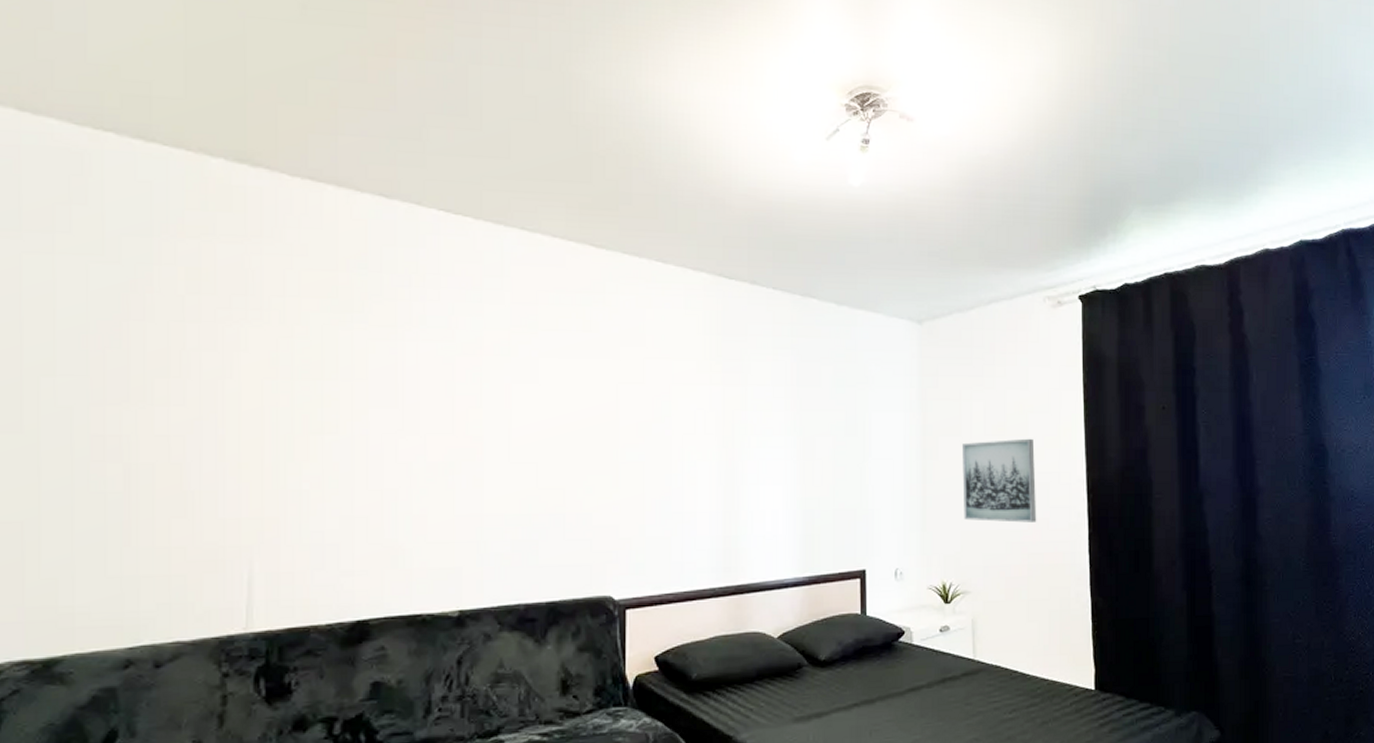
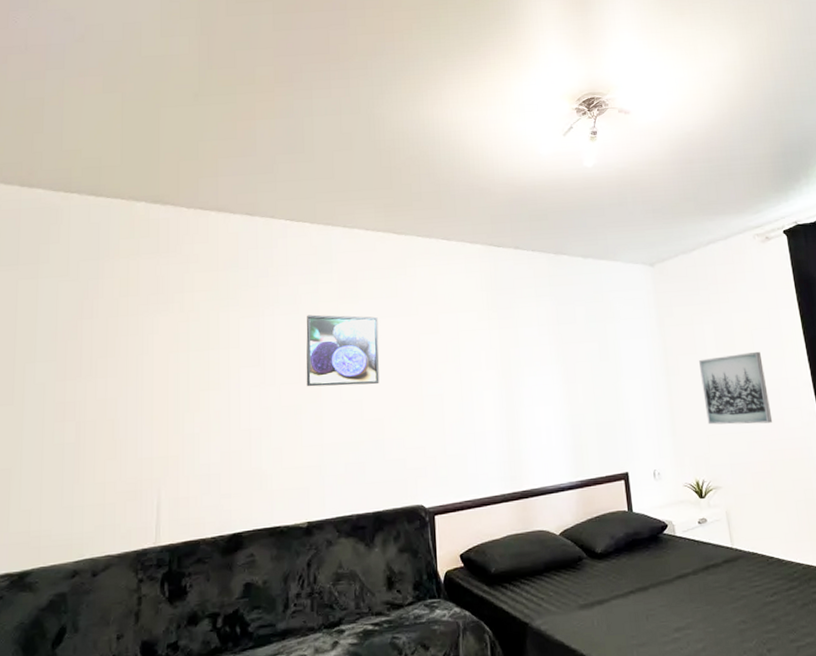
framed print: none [462,344,564,444] -> present [306,314,379,387]

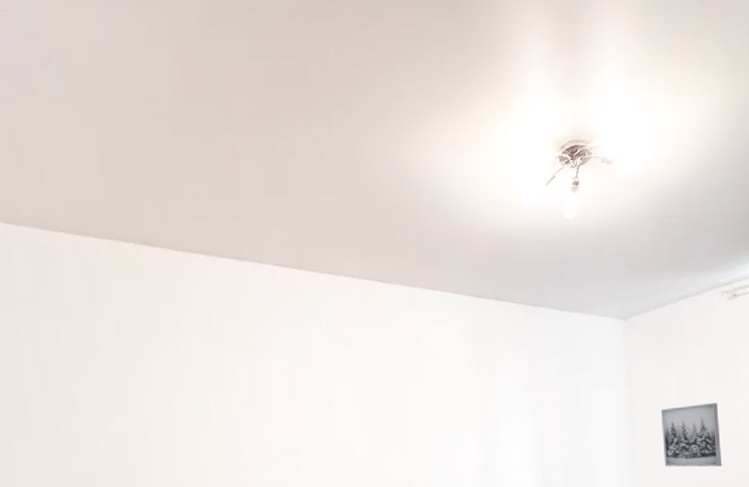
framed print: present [306,314,379,387] -> none [298,359,368,426]

